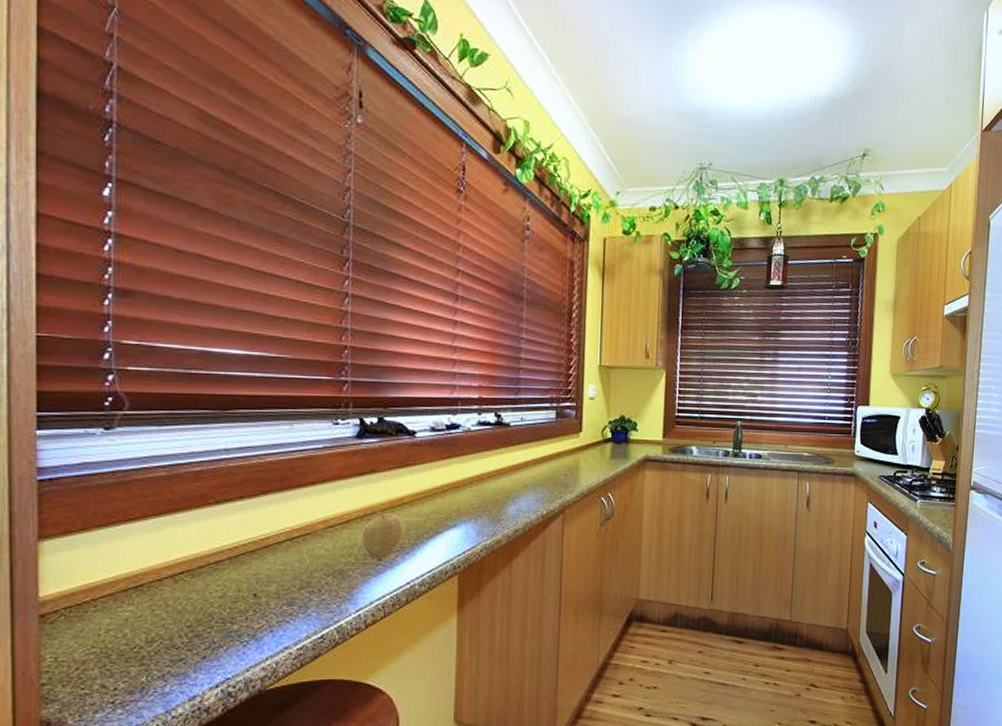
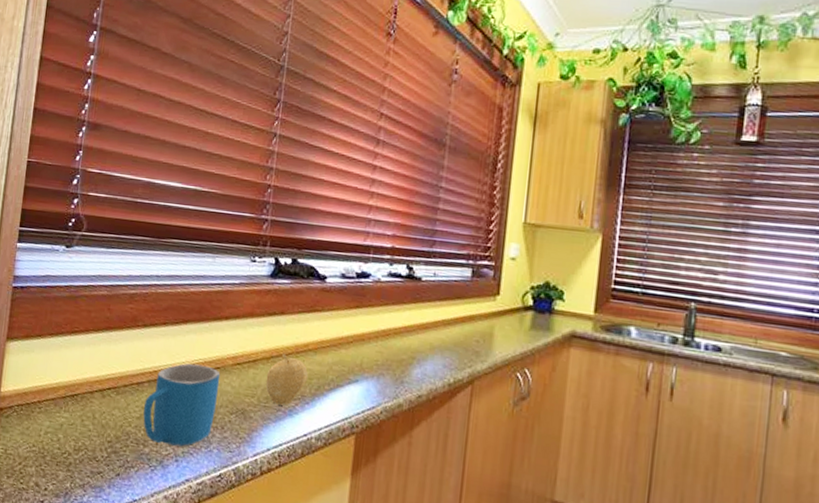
mug: none [227,533,312,618] -> present [143,363,221,447]

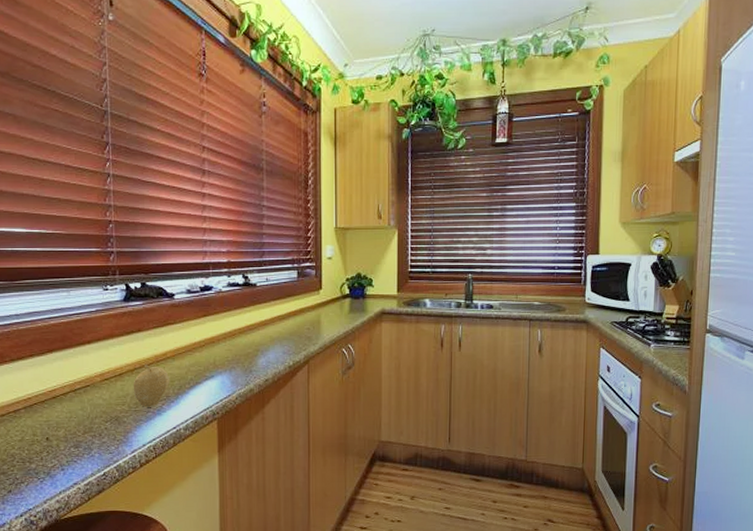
mug: present [143,363,221,447] -> none [24,385,92,458]

